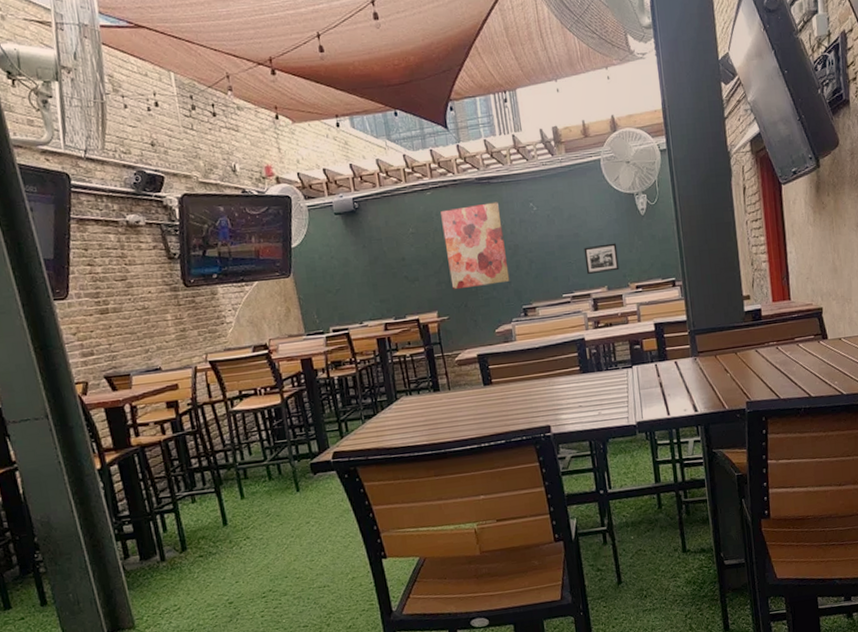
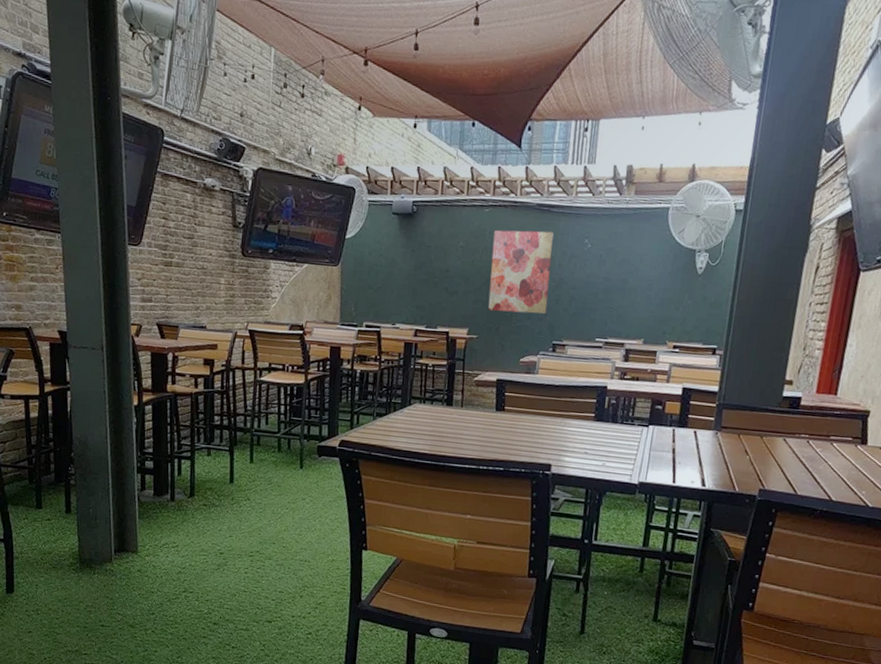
picture frame: present [583,243,620,274] -> none [625,295,665,326]

